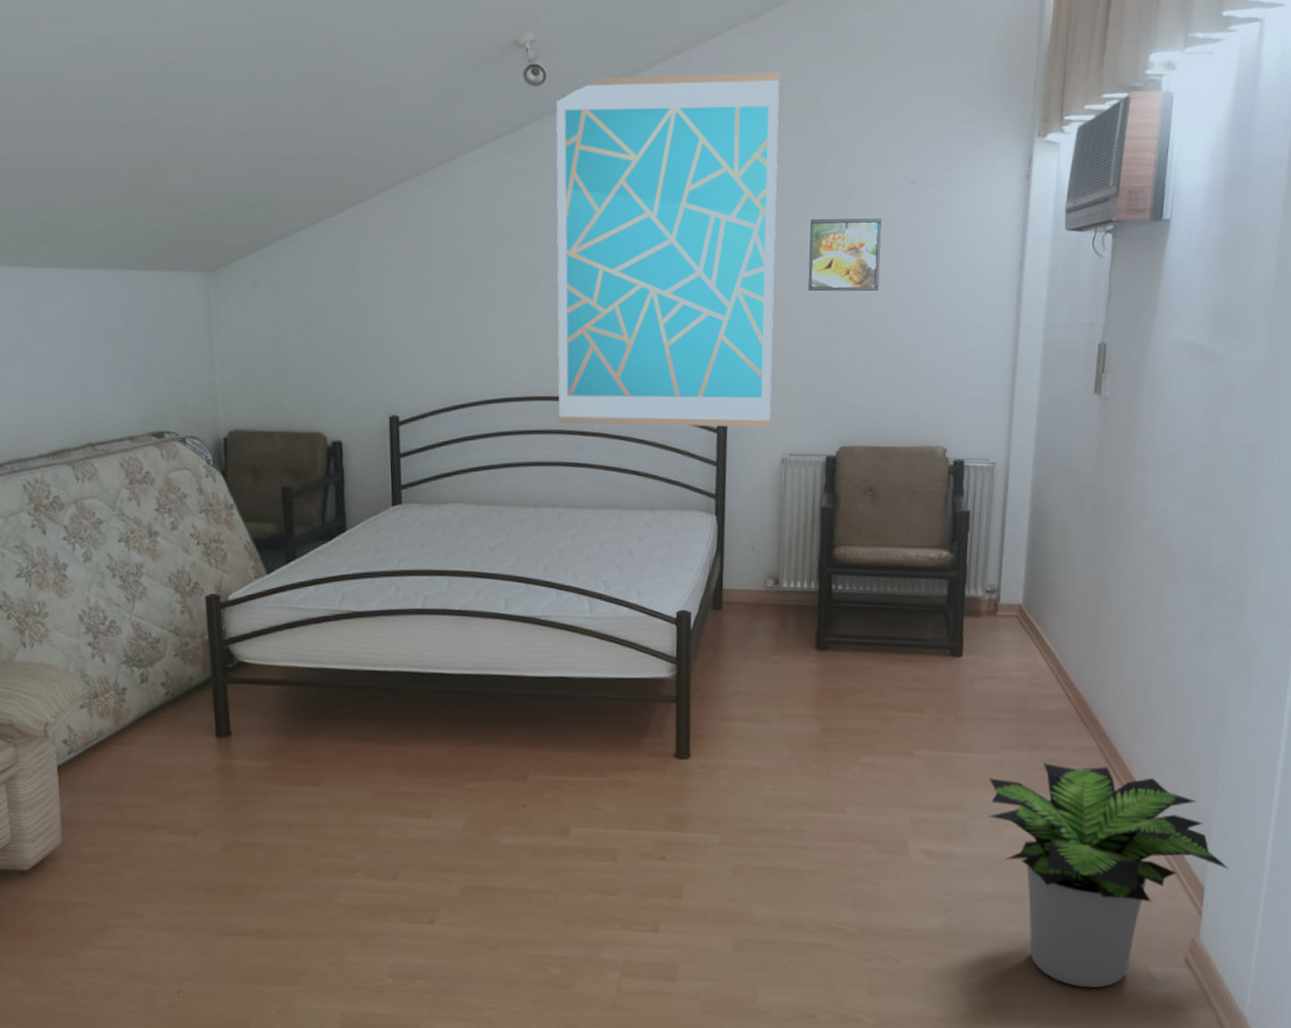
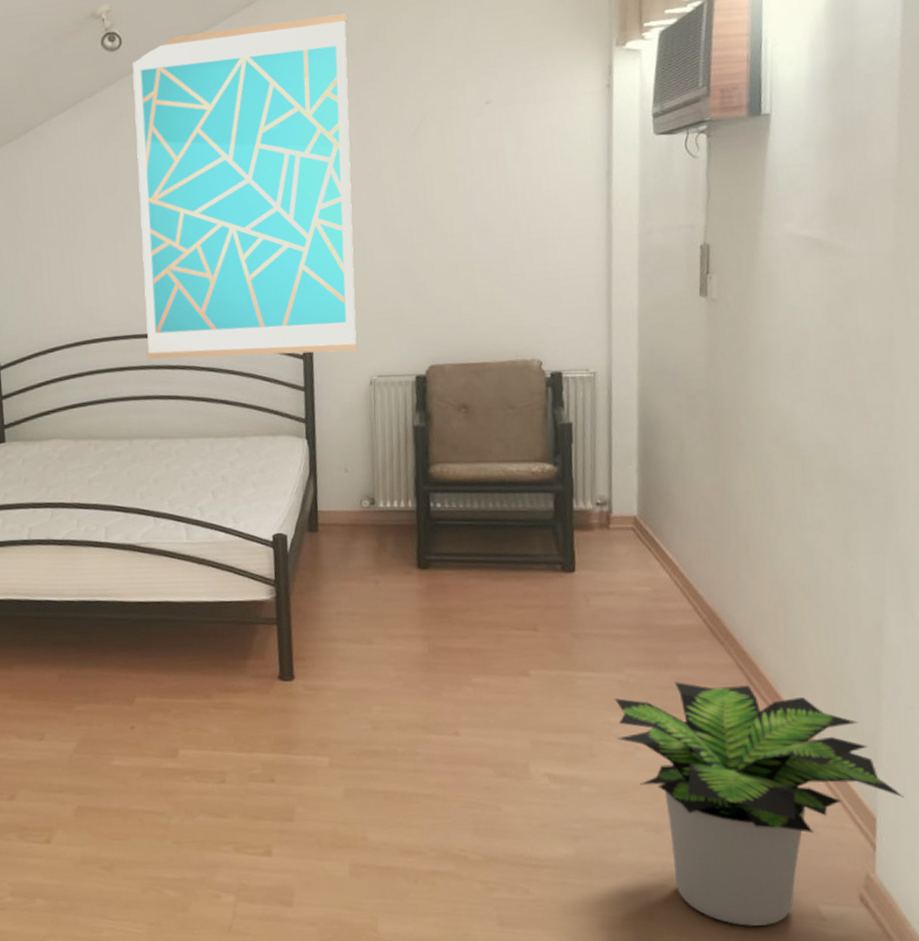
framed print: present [808,218,882,292] -> none [384,141,460,216]

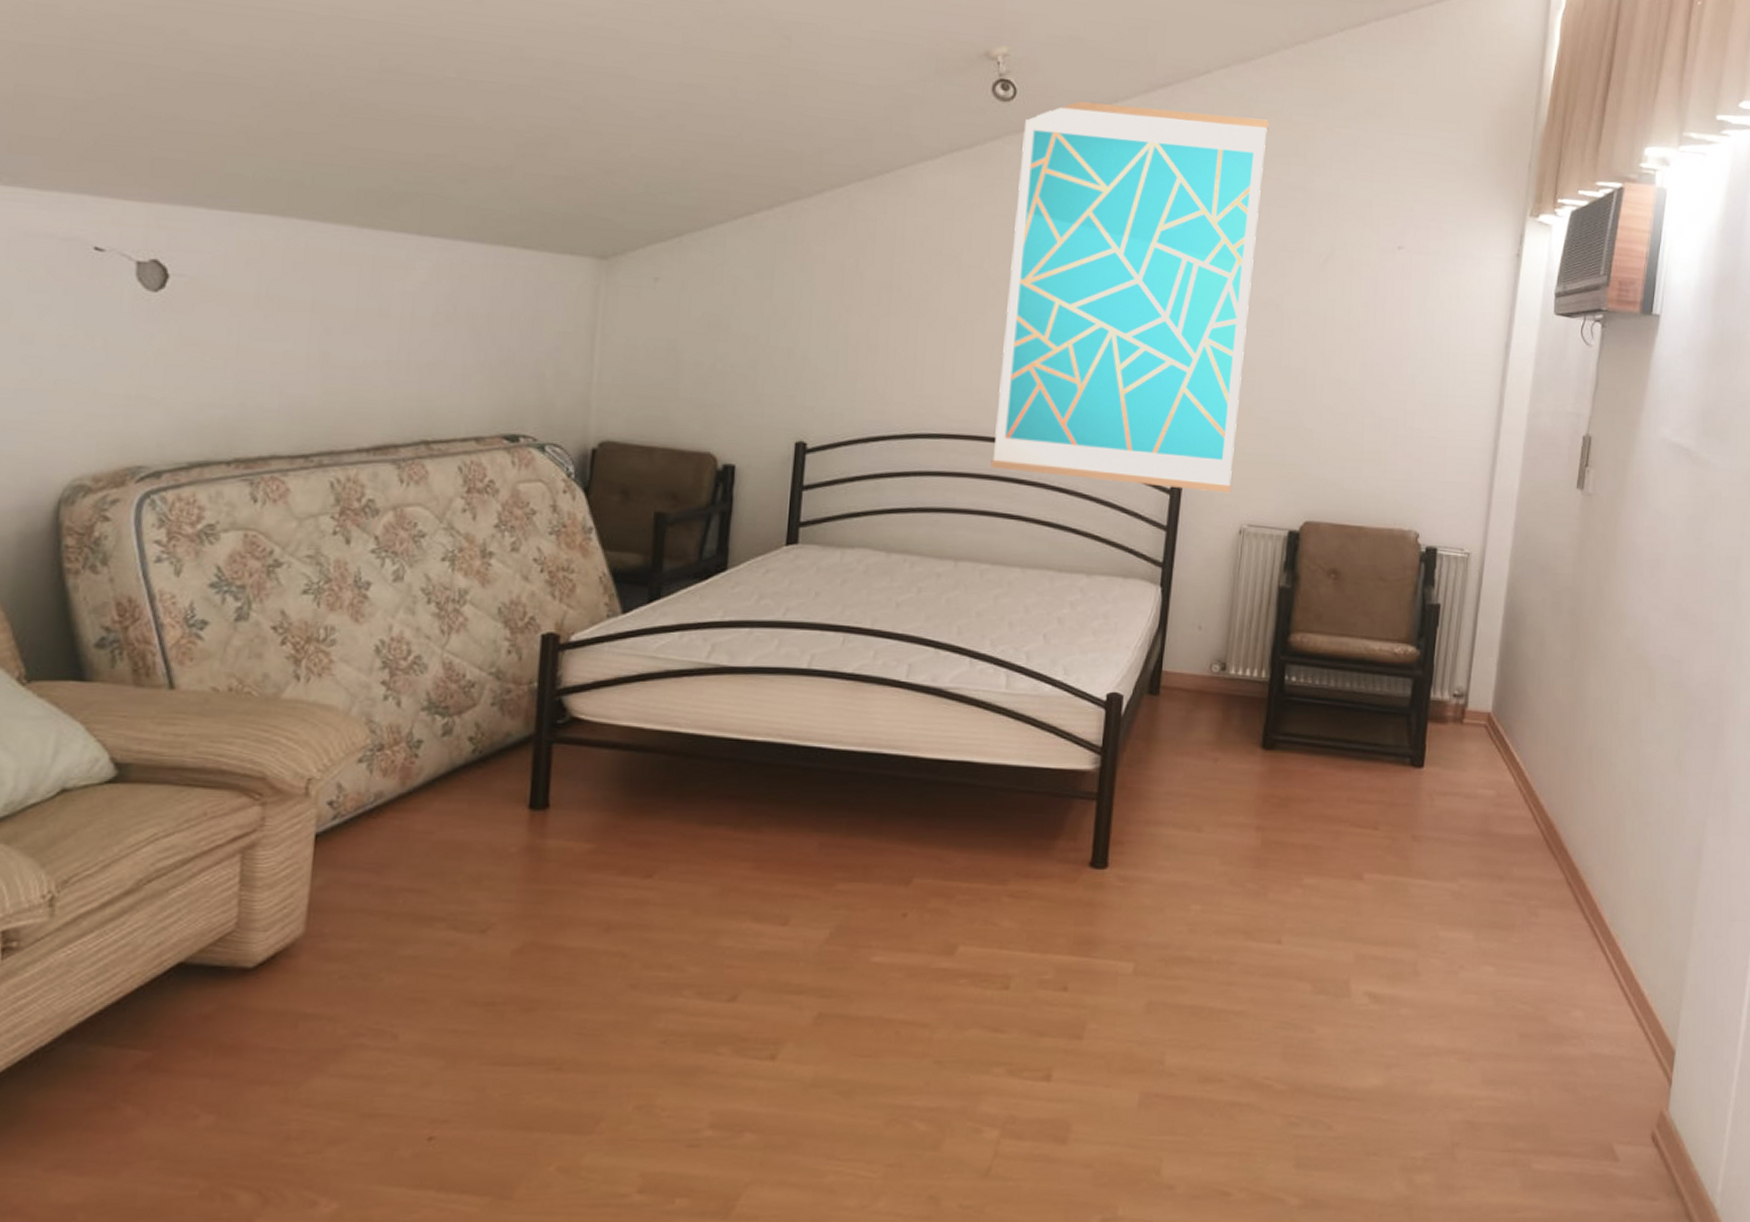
potted plant: present [614,682,905,926] -> none [1442,896,1703,1168]

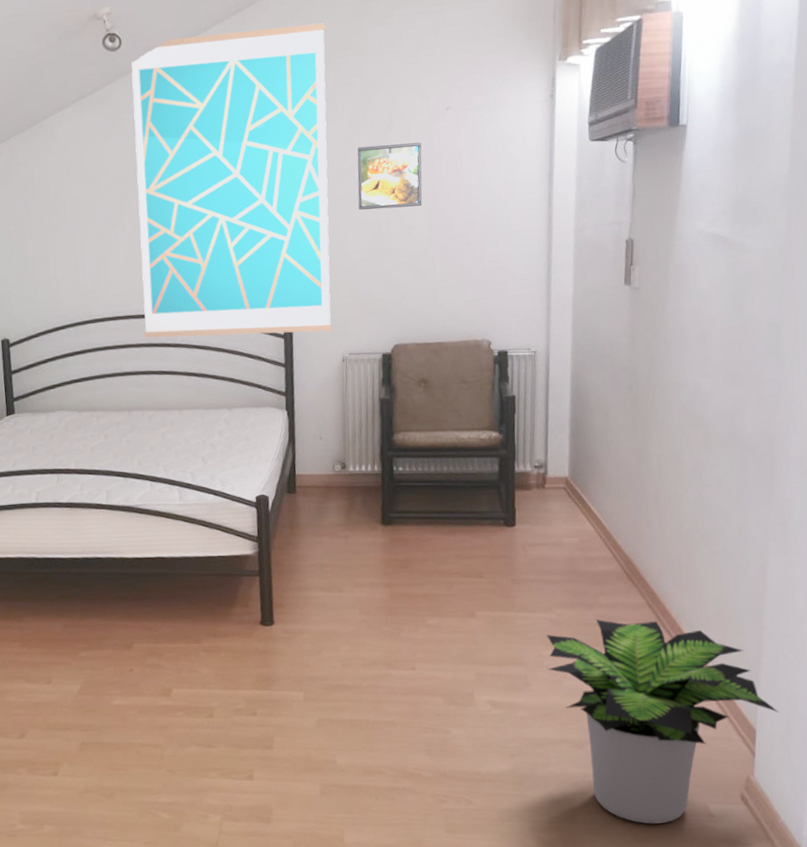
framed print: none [1282,274,1365,358] -> present [357,142,423,210]
potted plant: none [1442,896,1703,1168] -> present [546,619,779,824]

